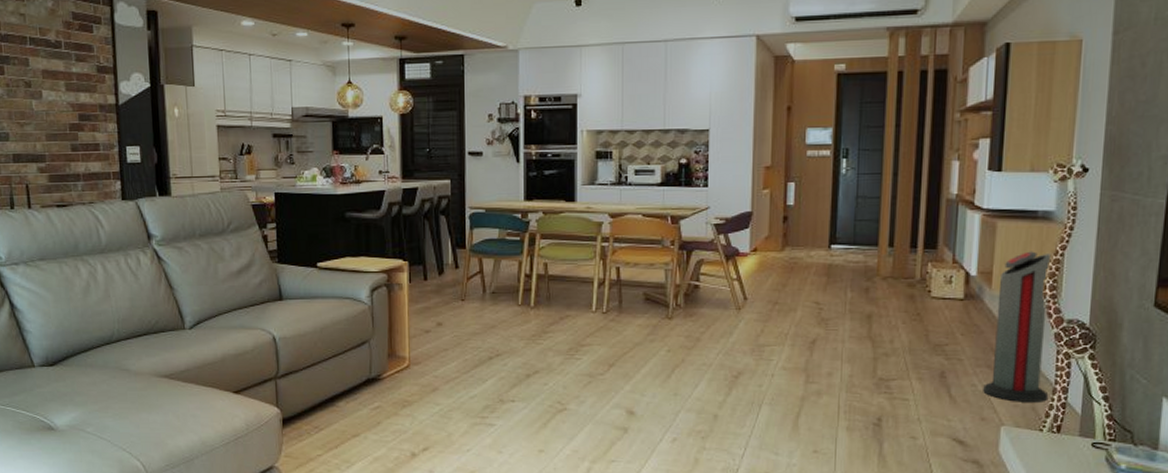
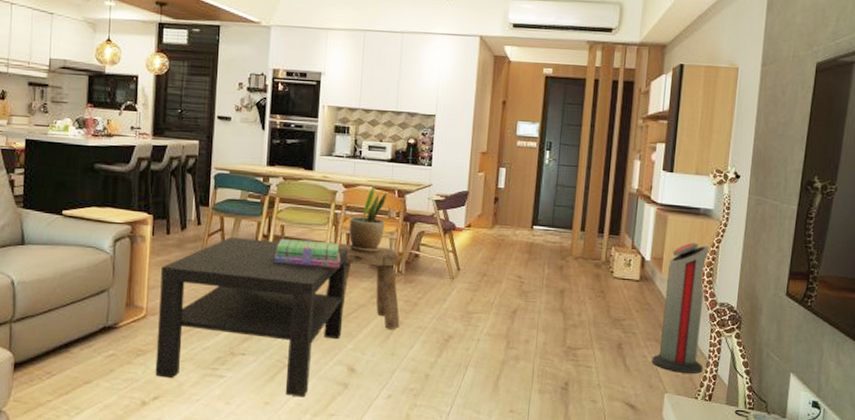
coffee table: none [421,278,618,444] -> present [155,236,347,398]
stack of books: none [539,277,611,305] -> present [274,239,341,268]
stool: none [596,279,682,368] -> present [325,244,400,329]
potted plant: none [618,213,660,287] -> present [348,186,388,253]

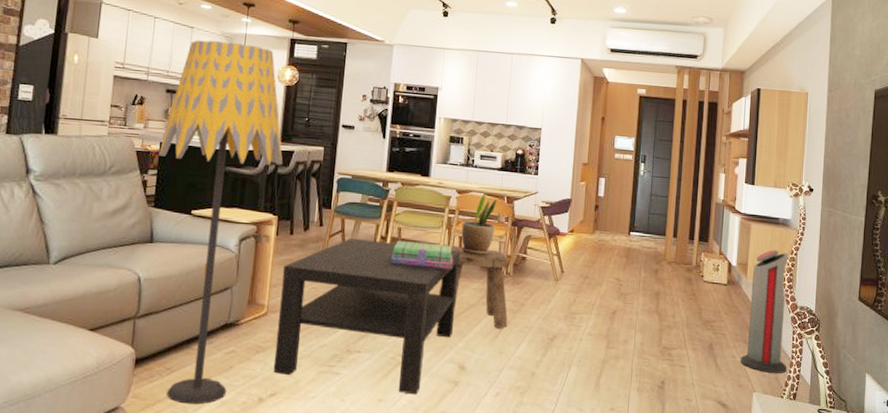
floor lamp: none [25,27,156,408] -> present [159,40,283,405]

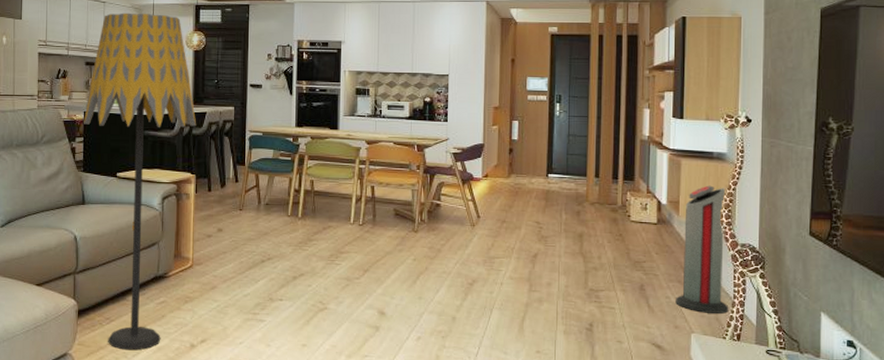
coffee table: present [273,237,460,395] -> none [202,192,373,340]
stack of books: present [391,241,453,269] -> none [306,193,366,218]
stool: present [438,247,508,329] -> none [354,197,425,275]
potted plant: present [461,192,498,255] -> none [373,142,408,204]

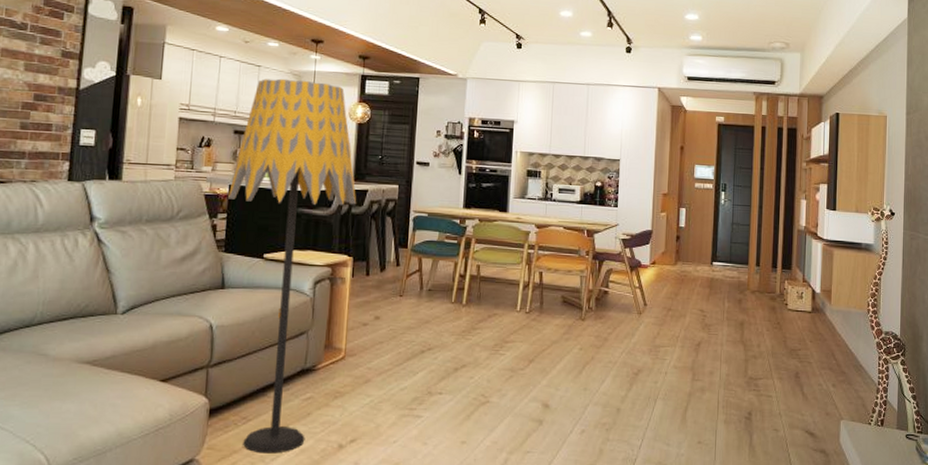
air purifier: present [676,185,729,314] -> none [827,275,874,400]

